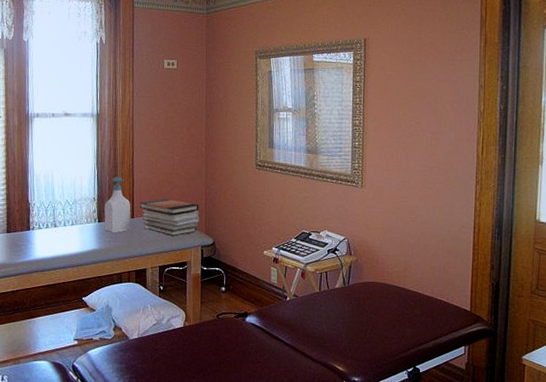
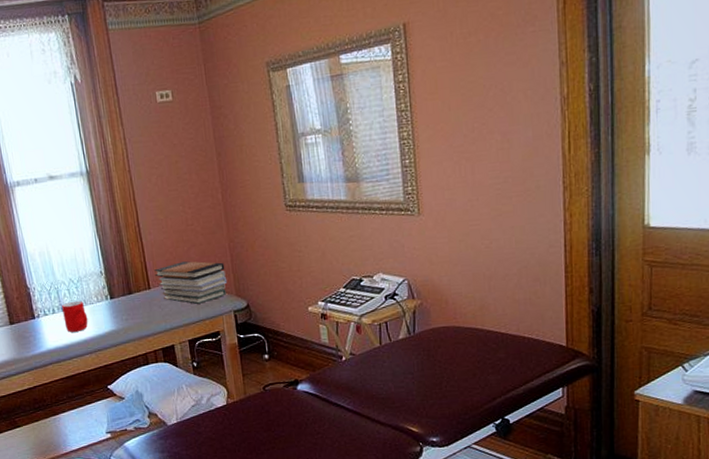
cup: none [54,219,76,247] -> present [61,300,88,332]
soap bottle: present [104,177,131,233] -> none [114,243,149,310]

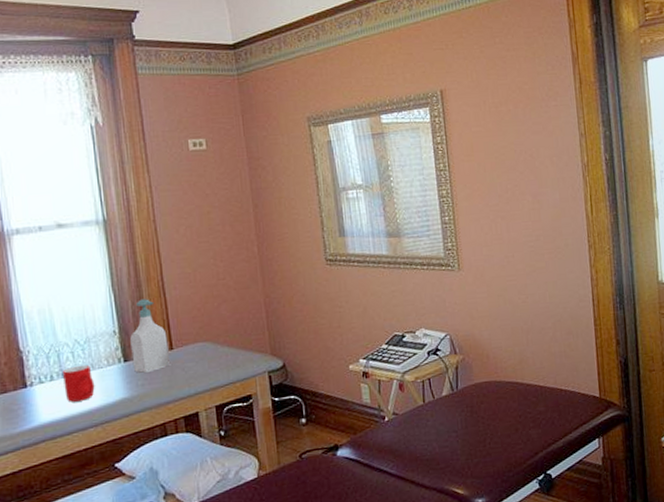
soap bottle: none [114,243,149,310] -> present [130,299,171,374]
book stack: present [154,261,228,304] -> none [178,318,262,365]

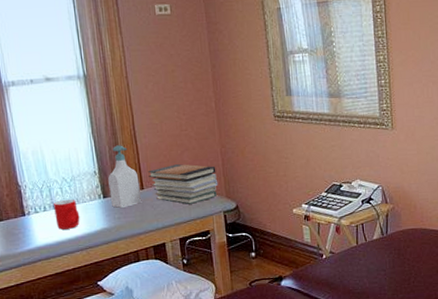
book stack: none [178,318,262,365] -> present [148,164,218,204]

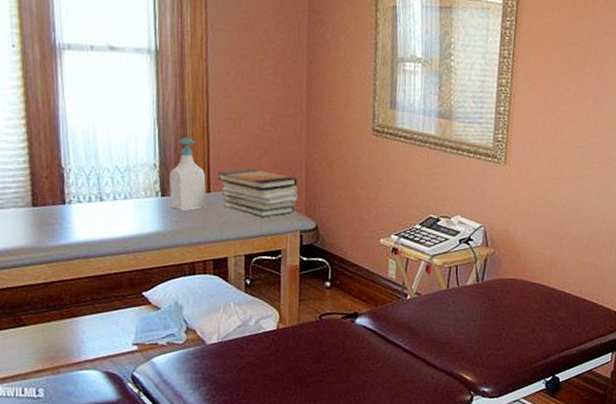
cup: present [53,199,80,230] -> none [100,191,131,227]

